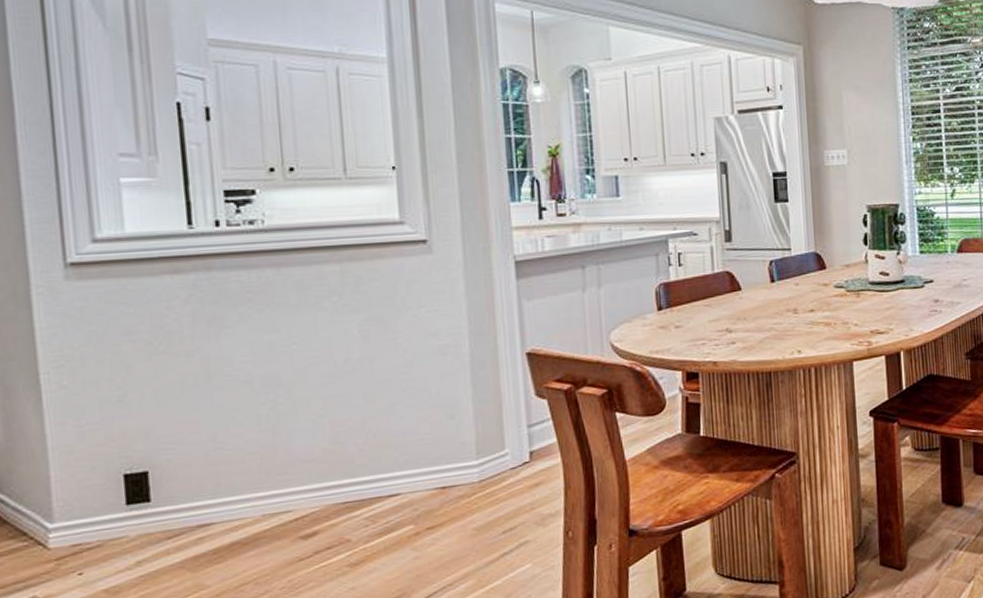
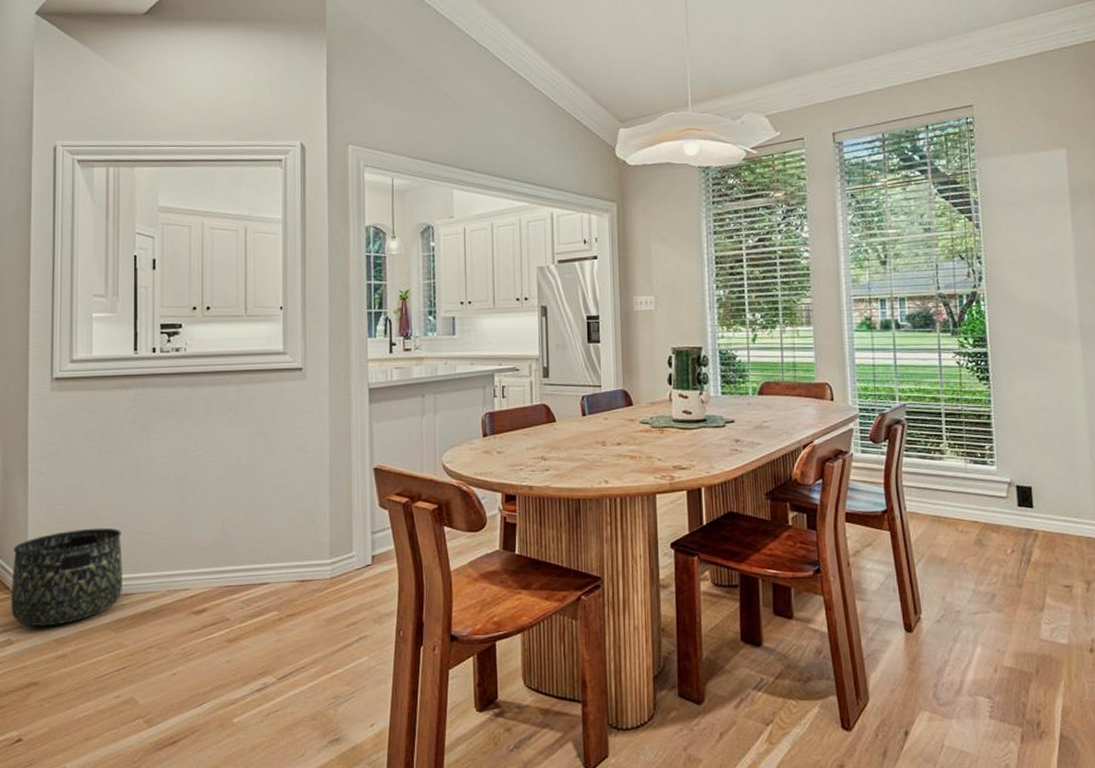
basket: none [28,447,198,578] -> present [11,527,122,627]

